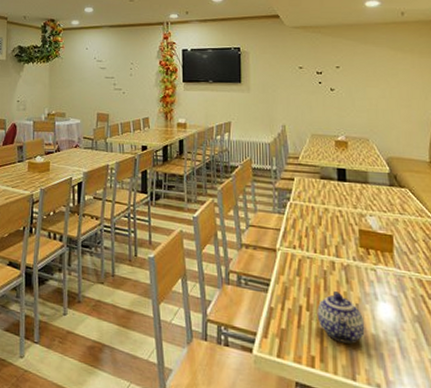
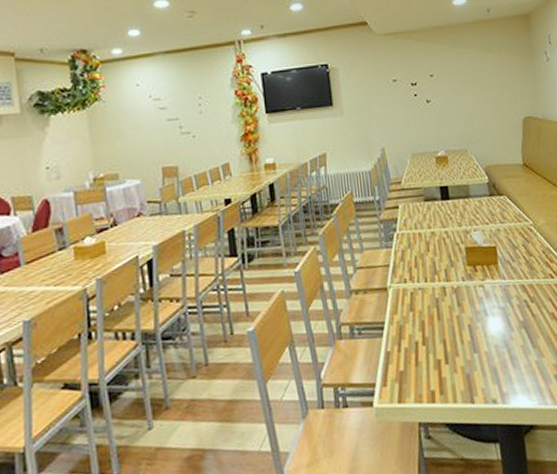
teapot: present [317,290,365,344] -> none [432,316,479,369]

